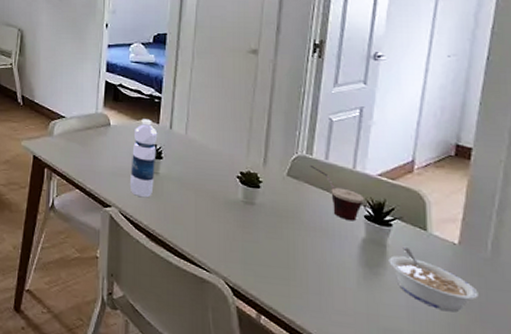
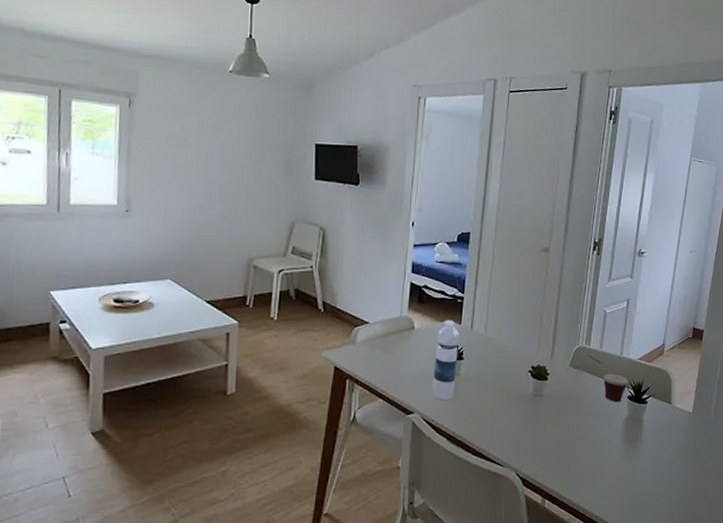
legume: present [388,247,479,313] -> none [644,421,704,471]

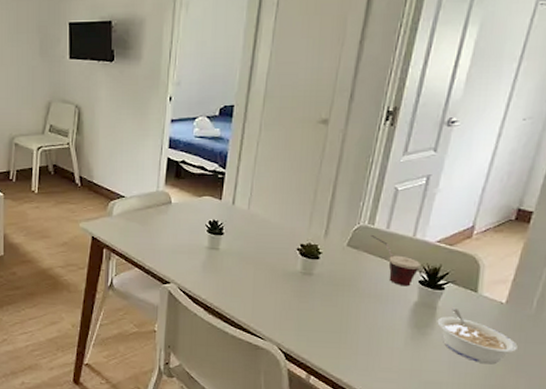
water bottle: present [432,320,460,401] -> none [189,195,220,273]
legume: none [644,421,704,471] -> present [437,309,518,365]

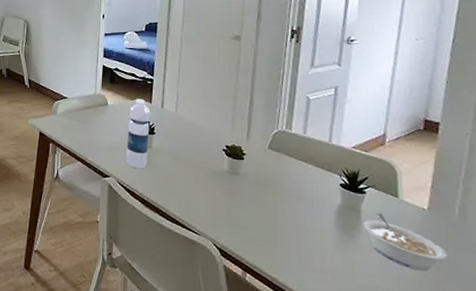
water bottle: none [189,195,220,273] -> present [125,99,151,169]
cup: present [371,235,420,287] -> none [289,140,339,189]

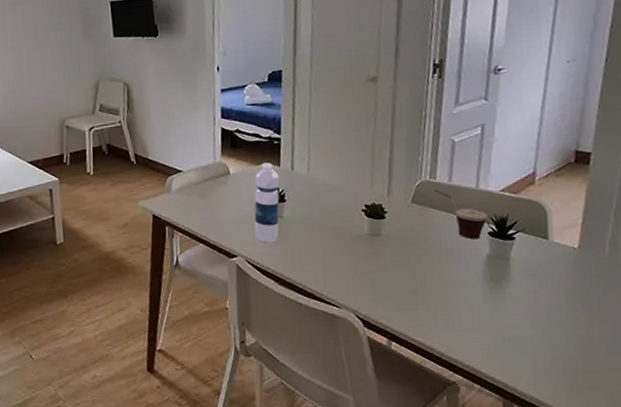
cup: none [289,140,339,189] -> present [434,190,487,240]
legume: present [363,213,447,271] -> none [512,258,597,314]

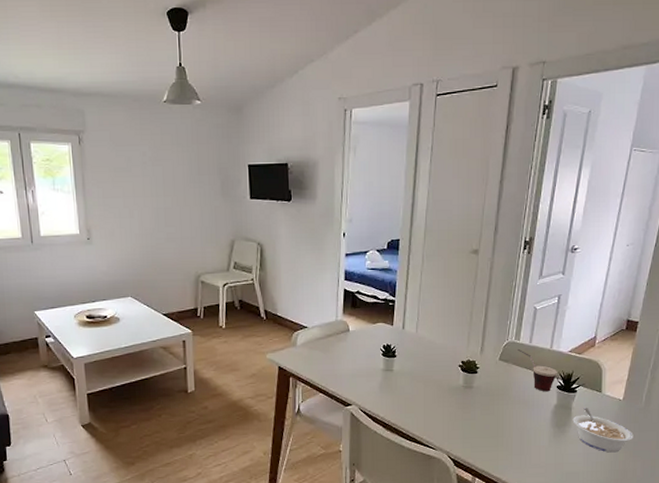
water bottle: present [254,162,280,243] -> none [367,322,392,394]
legume: none [512,258,597,314] -> present [573,408,633,453]

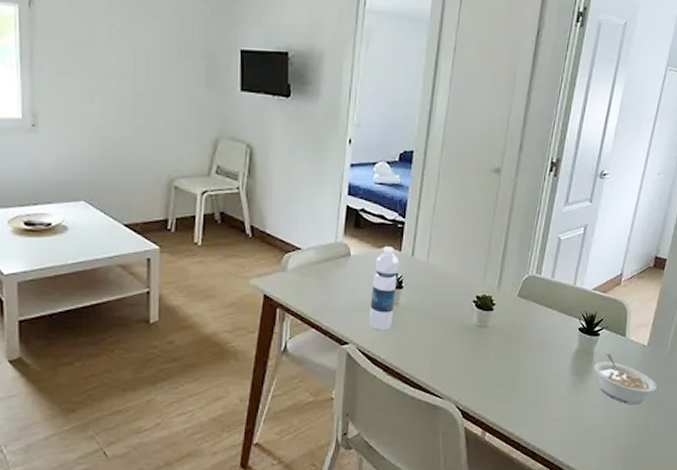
water bottle: none [367,322,392,394] -> present [368,246,400,331]
cup: present [517,349,557,392] -> none [538,285,580,335]

